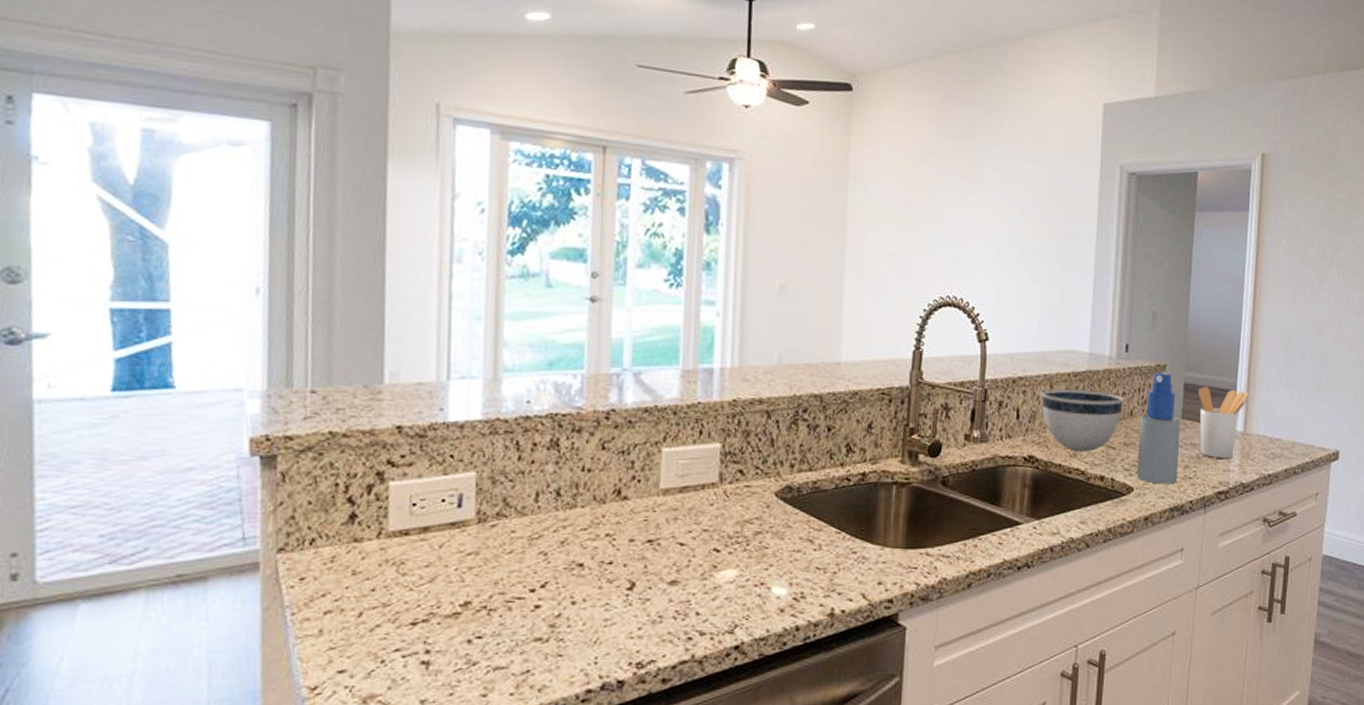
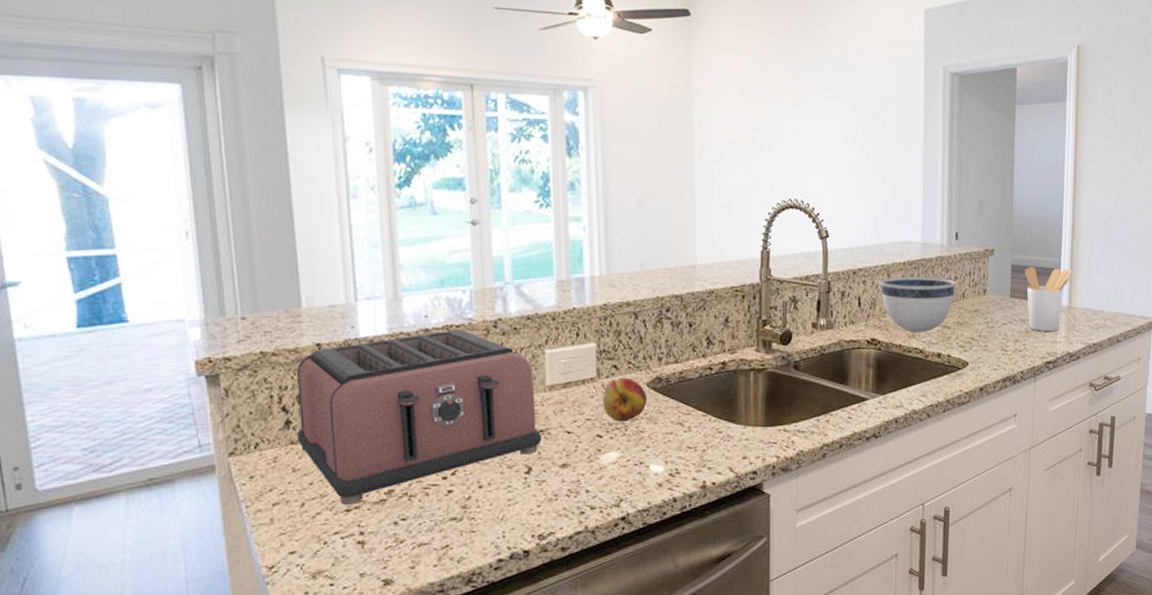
toaster: none [362,418,650,617] -> present [296,329,542,505]
fruit: none [723,484,774,535] -> present [603,377,647,422]
spray bottle: present [1137,373,1180,484] -> none [971,257,1010,358]

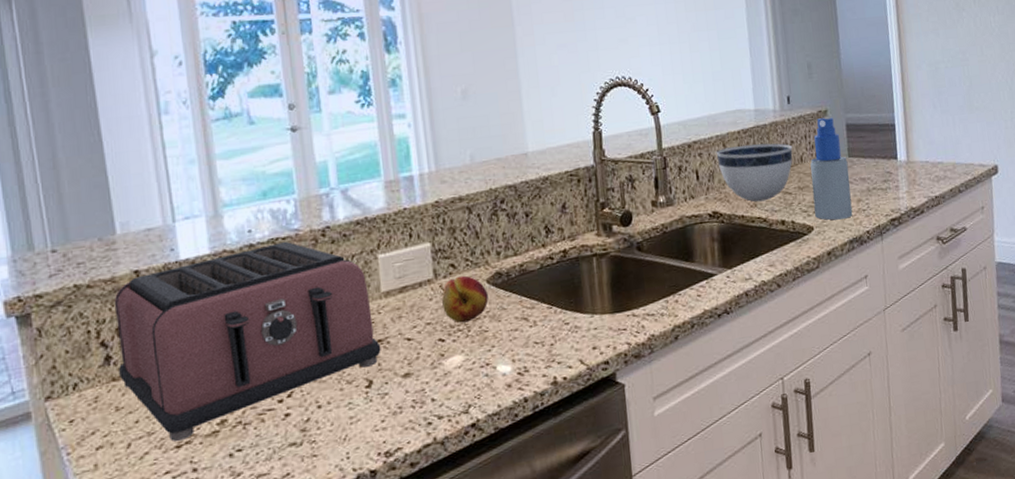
spray bottle: none [971,257,1010,358] -> present [810,117,853,220]
utensil holder: present [1025,267,1073,331] -> none [860,123,908,189]

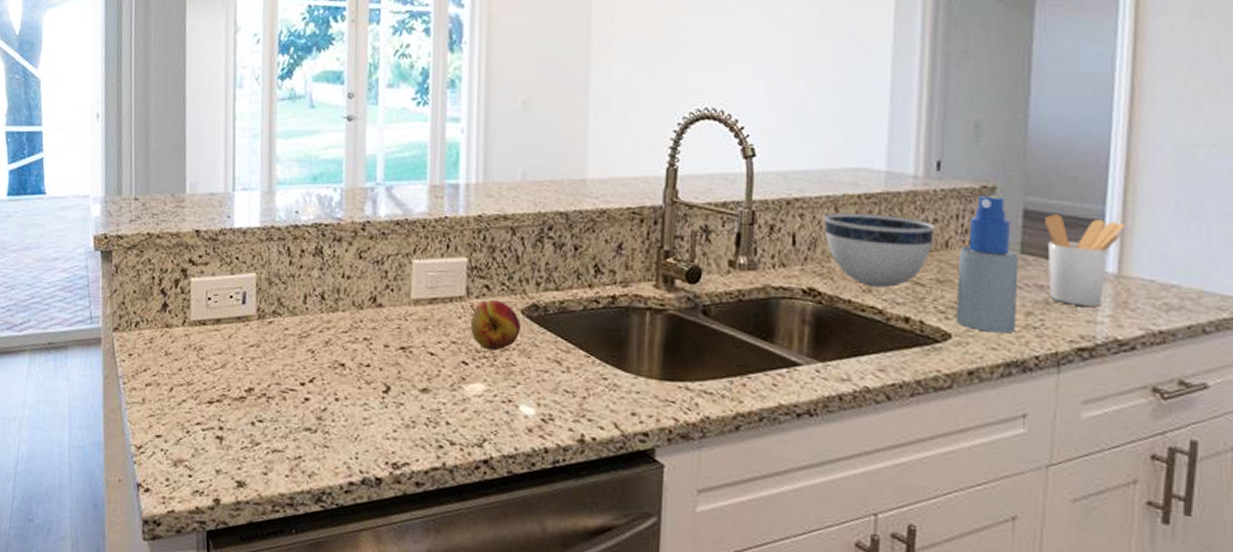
toaster: present [114,241,381,442] -> none [172,228,403,397]
utensil holder: none [860,123,908,189] -> present [1045,214,1126,306]

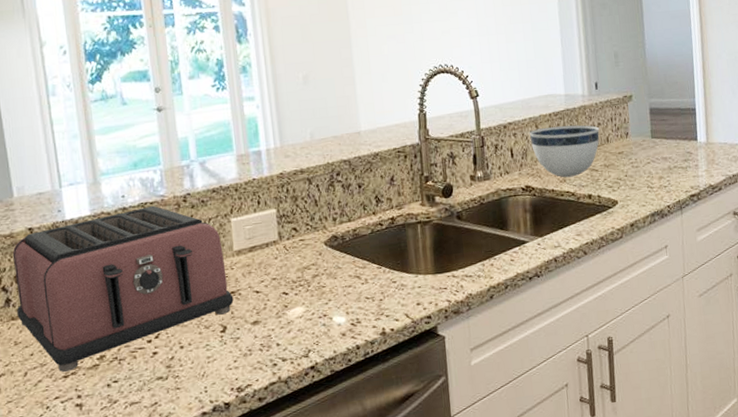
toaster: none [172,228,403,397] -> present [12,205,234,372]
fruit: present [471,299,521,351] -> none [285,238,326,279]
spray bottle: present [957,196,1019,334] -> none [616,102,655,195]
utensil holder: present [1045,214,1126,306] -> none [662,107,708,167]

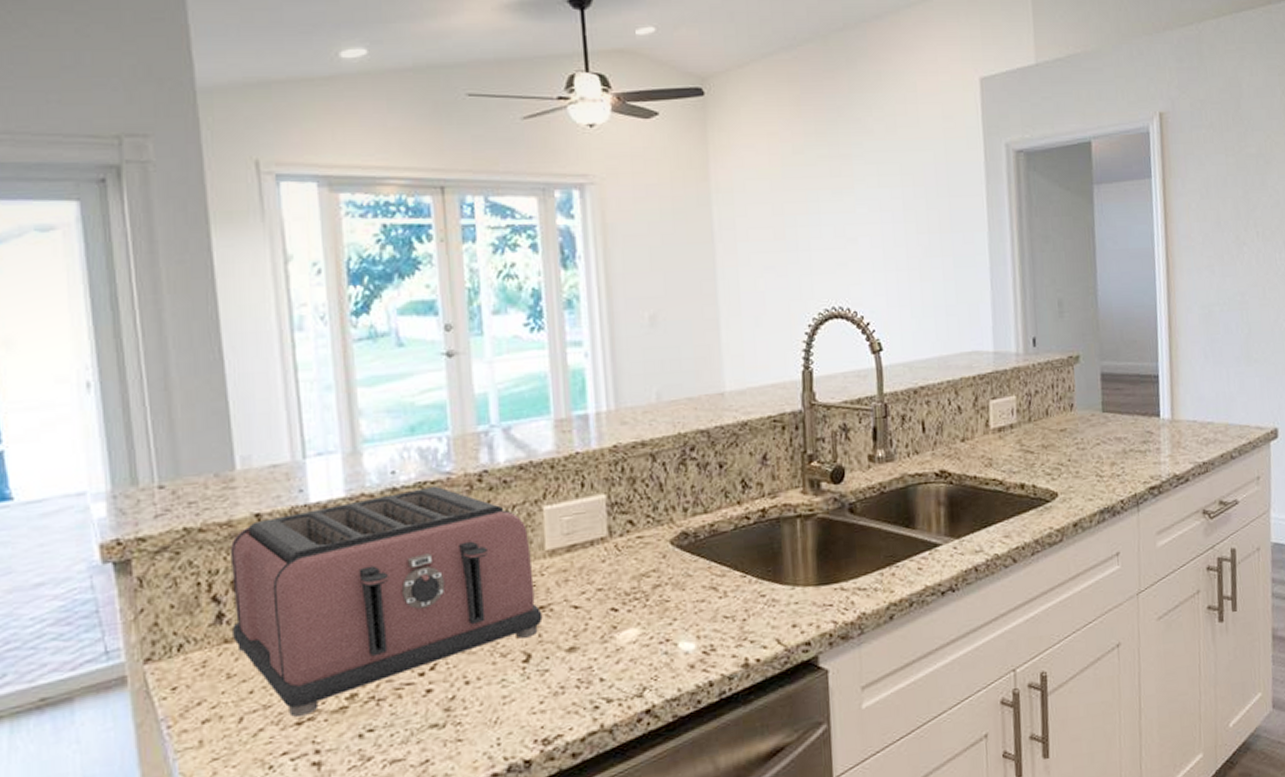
bowl: present [529,125,600,178] -> none [946,392,1037,461]

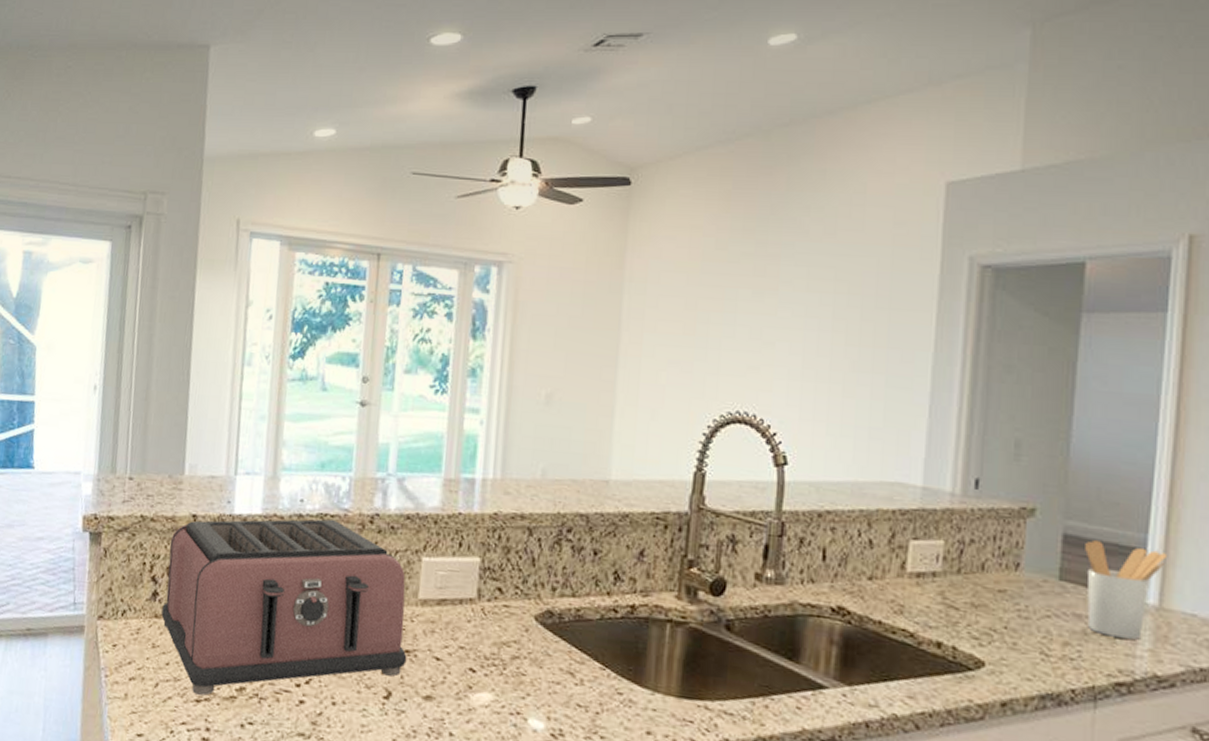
utensil holder: none [1117,374,1173,451] -> present [1085,540,1168,640]

